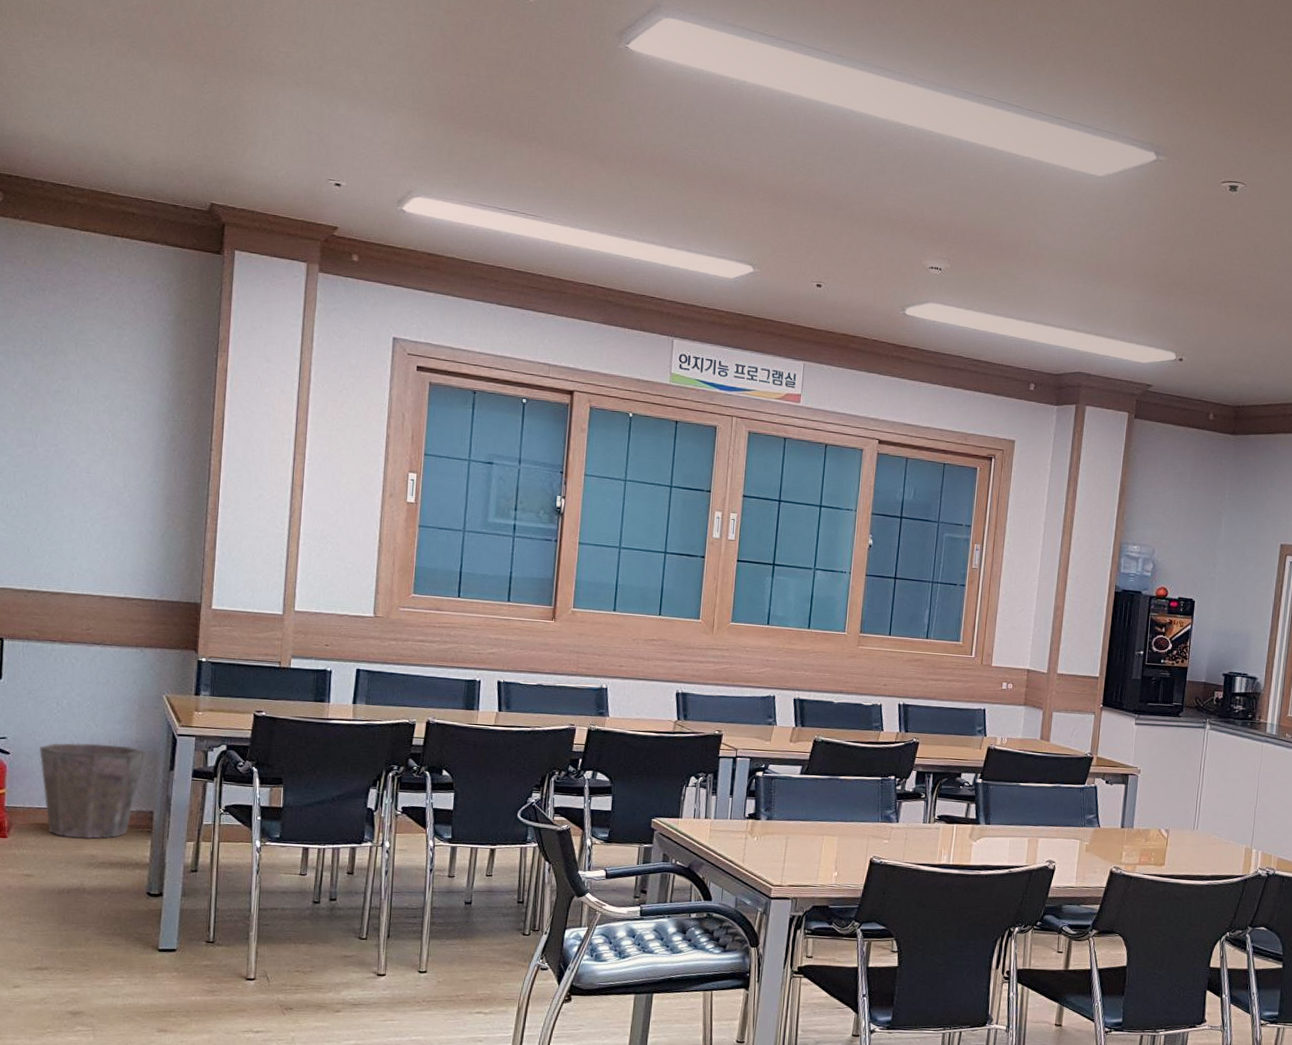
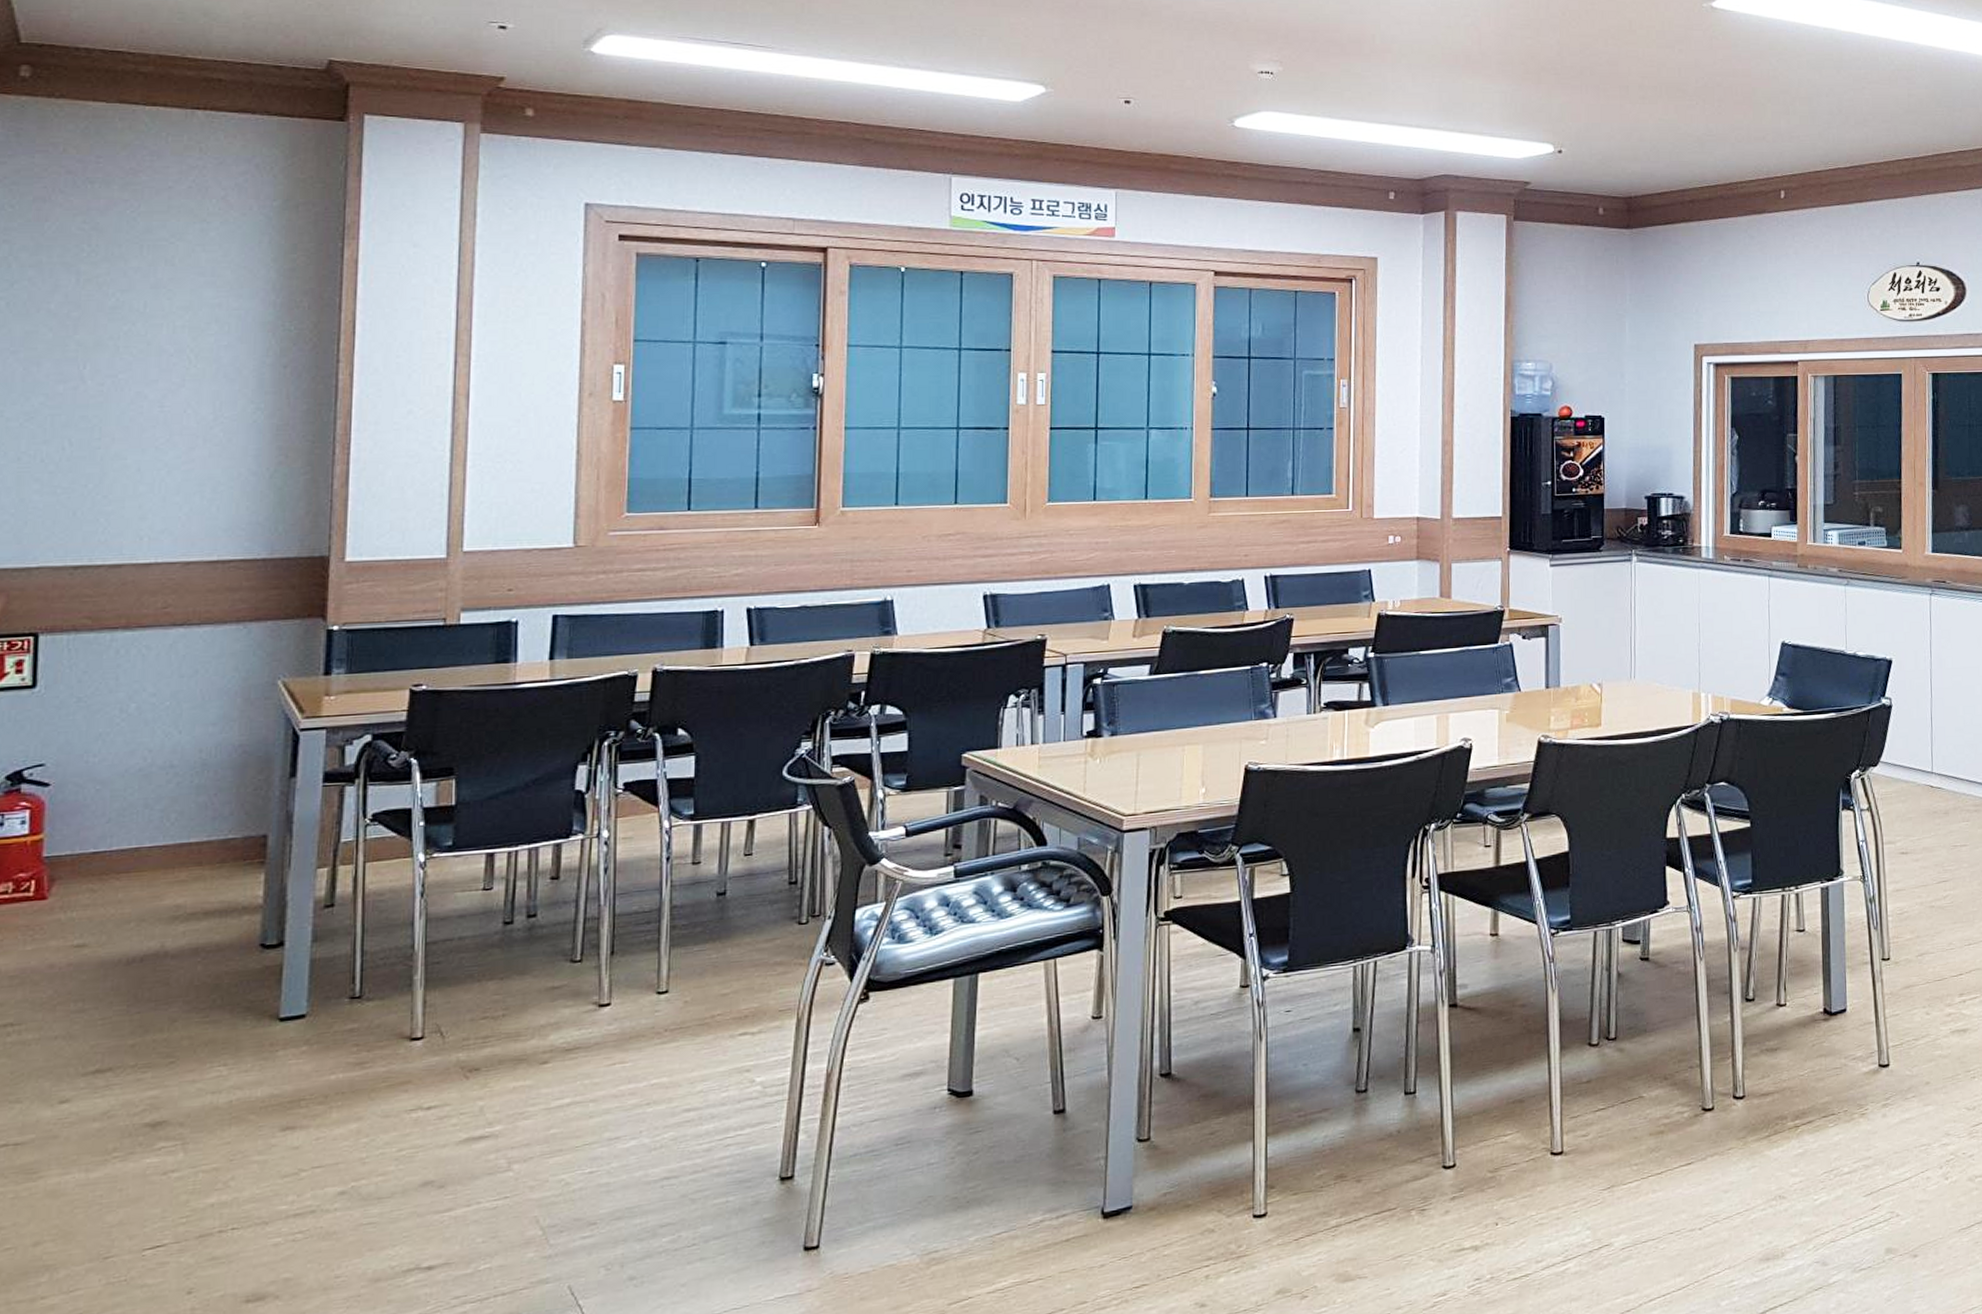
waste bin: present [39,742,145,839] -> none [95,754,253,888]

